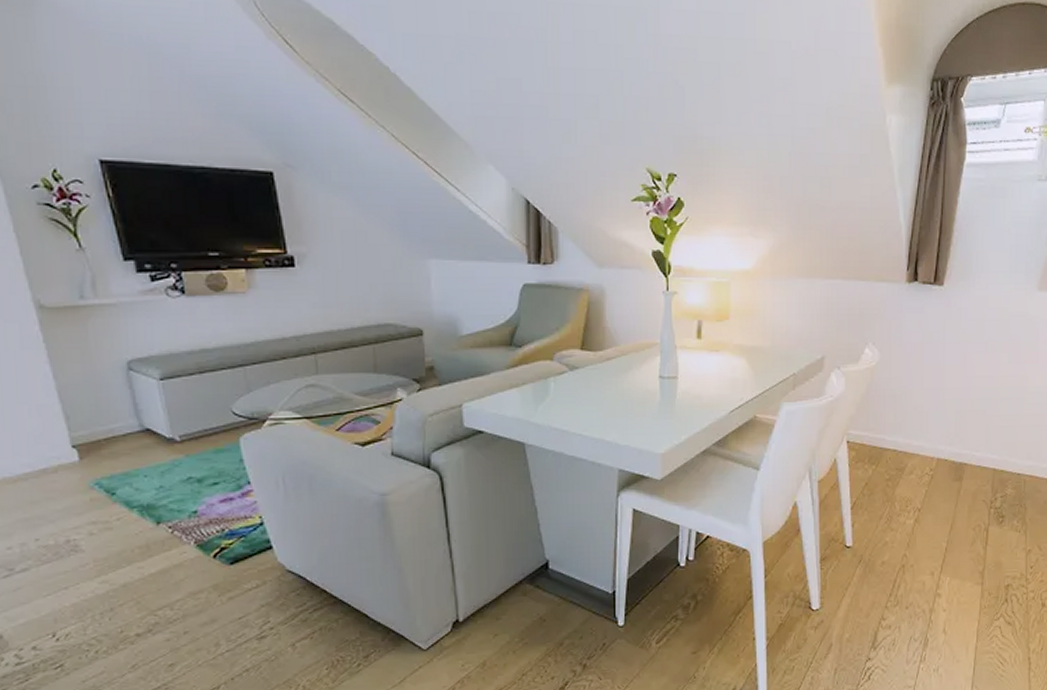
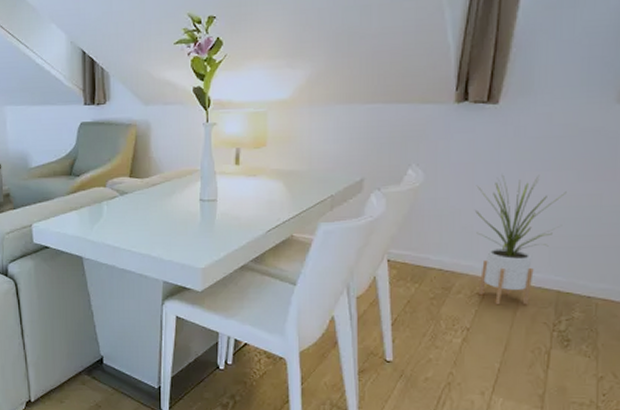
house plant: none [925,355,1000,485] -> present [475,174,567,305]

